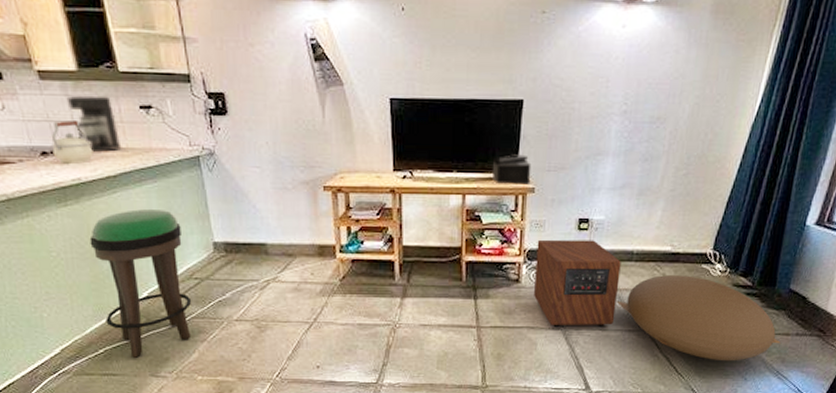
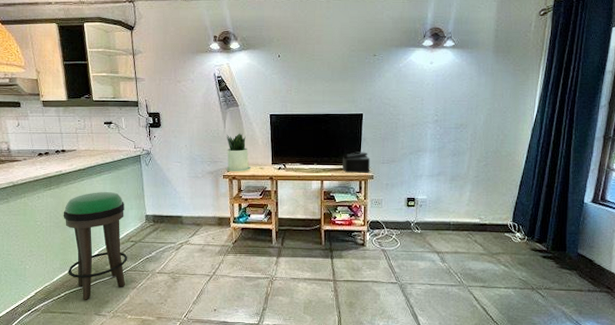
kettle: present [52,120,94,164] -> none [46,133,72,161]
coffee maker: present [66,95,122,153] -> none [58,116,90,154]
planter: none [325,125,364,183] -> present [225,133,252,173]
subwoofer: present [534,239,621,328] -> none [376,213,441,282]
pouf: present [616,275,781,361] -> none [440,241,576,312]

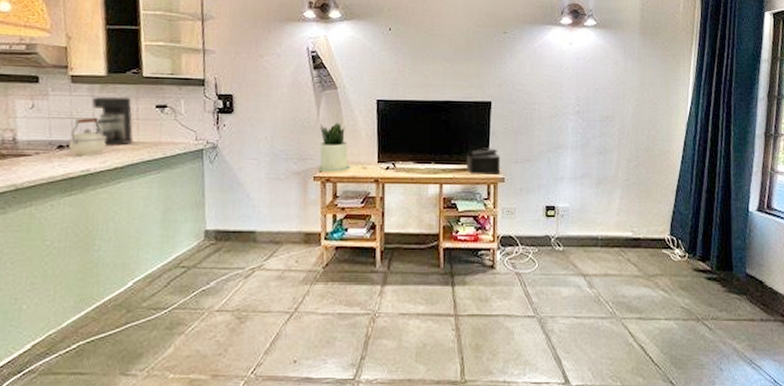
kettle: none [46,133,72,161] -> present [68,118,107,156]
coffee maker: none [58,116,90,154] -> present [92,96,134,147]
bar stool: present [63,192,128,301] -> none [85,199,176,355]

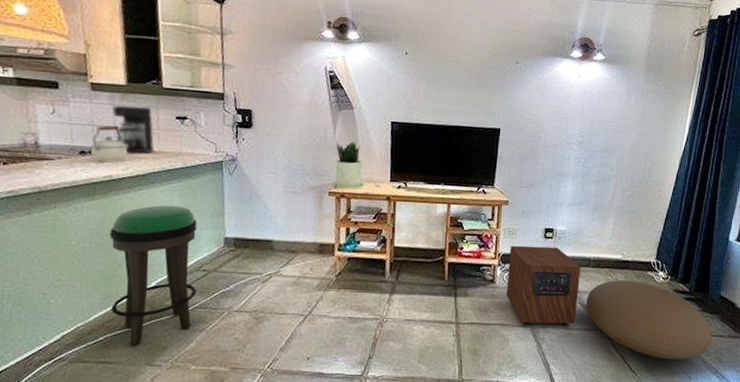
bar stool: none [85,199,176,355] -> present [109,205,197,347]
speaker: present [465,148,501,175] -> none [473,172,506,198]
subwoofer: none [509,226,588,316] -> present [507,245,581,325]
pouf: none [587,260,748,350] -> present [577,280,717,360]

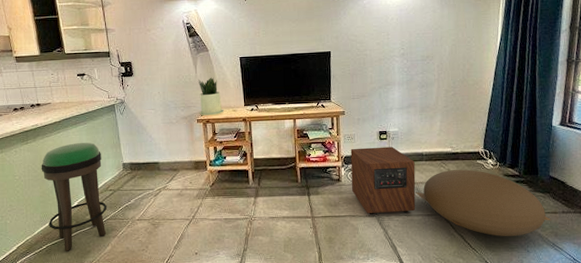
kettle: present [90,125,128,163] -> none [21,87,47,115]
coffee maker: present [112,105,155,155] -> none [32,69,65,107]

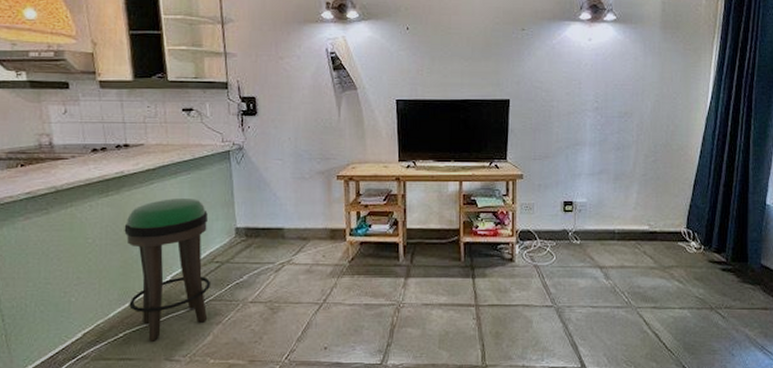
planter: present [197,77,225,117] -> none [340,123,373,173]
subwoofer: present [350,146,416,215] -> none [527,221,605,305]
pouf: present [415,169,551,237] -> none [603,253,760,337]

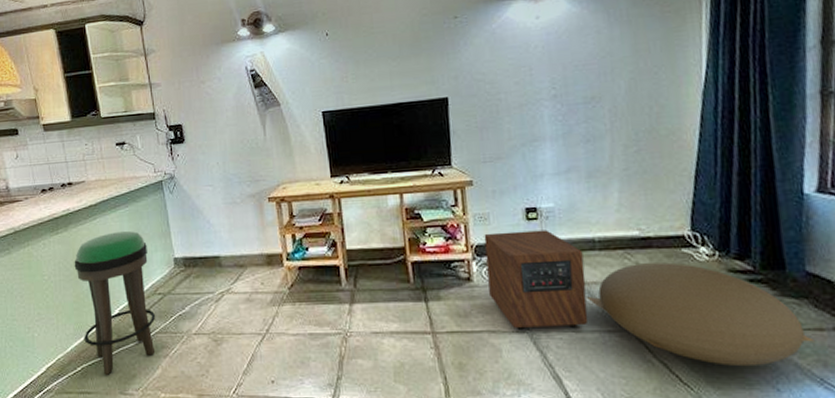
subwoofer: none [527,221,605,305] -> present [484,230,589,331]
pouf: none [603,253,760,337] -> present [586,262,814,367]

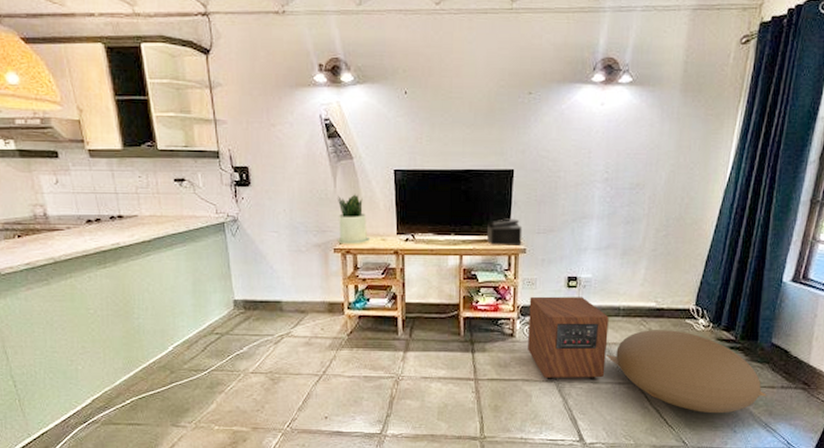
bar stool: present [74,231,156,376] -> none [124,270,212,409]
planter: none [267,140,304,194] -> present [337,194,371,246]
speaker: none [425,149,467,180] -> present [486,218,523,246]

